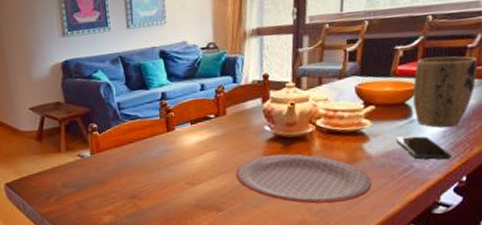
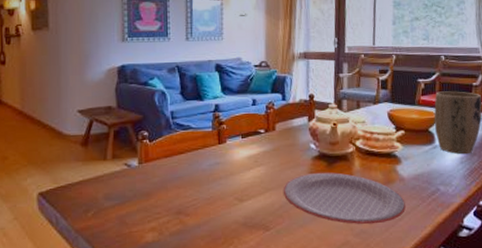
smartphone: present [396,136,451,160] -> none [423,160,469,185]

